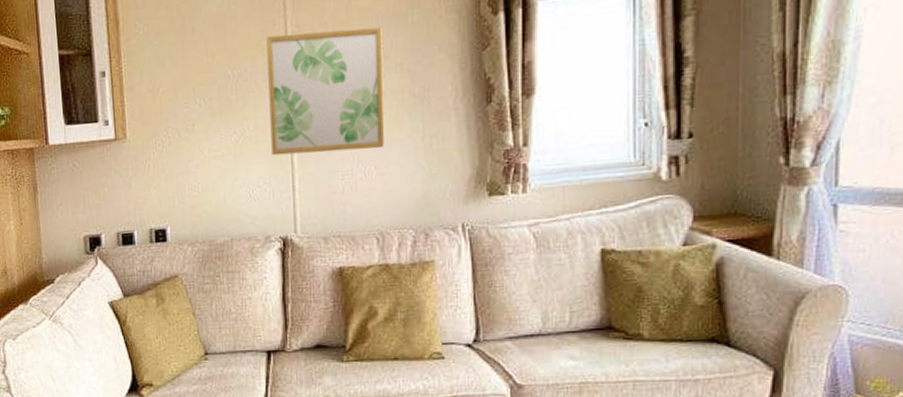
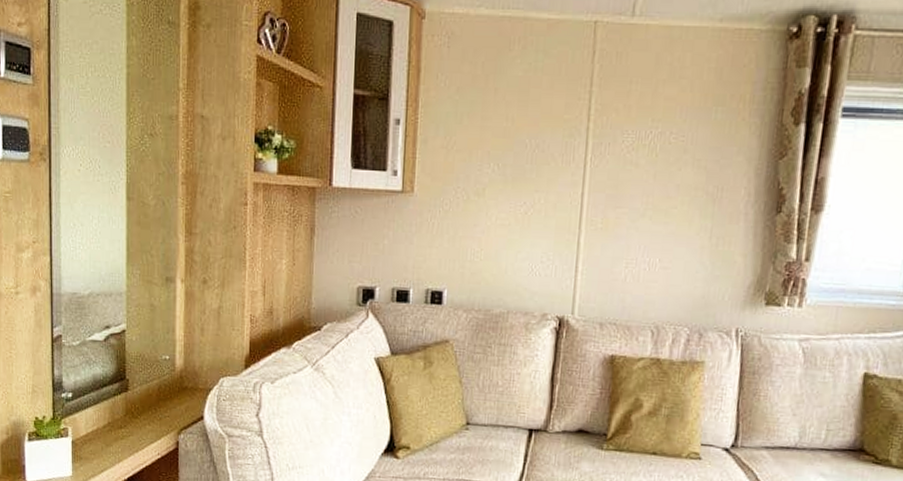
wall art: present [266,27,384,156] -> none [559,111,685,242]

